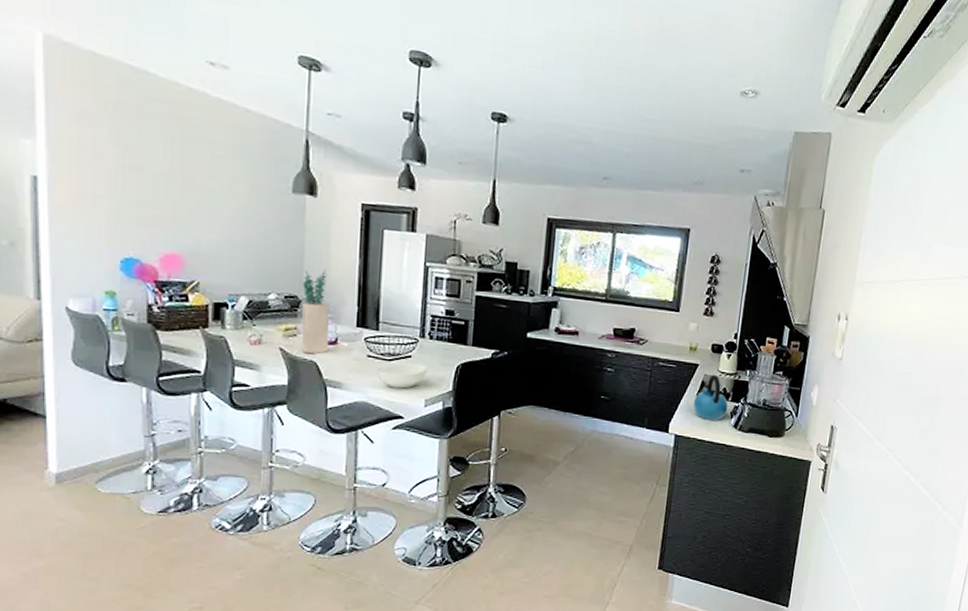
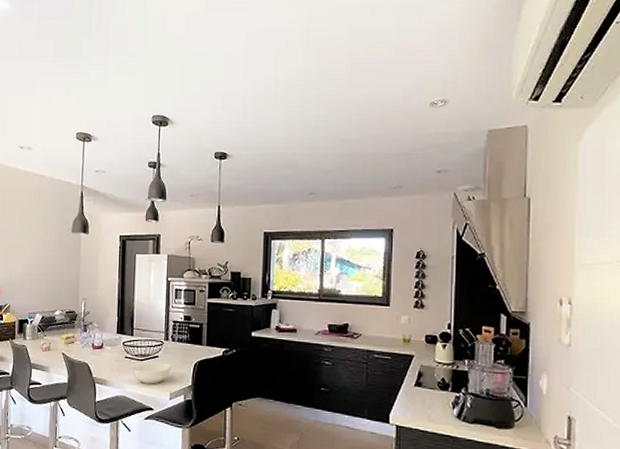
vase: present [301,269,330,355] -> none [77,289,97,358]
kettle: present [693,375,728,420] -> none [411,366,449,411]

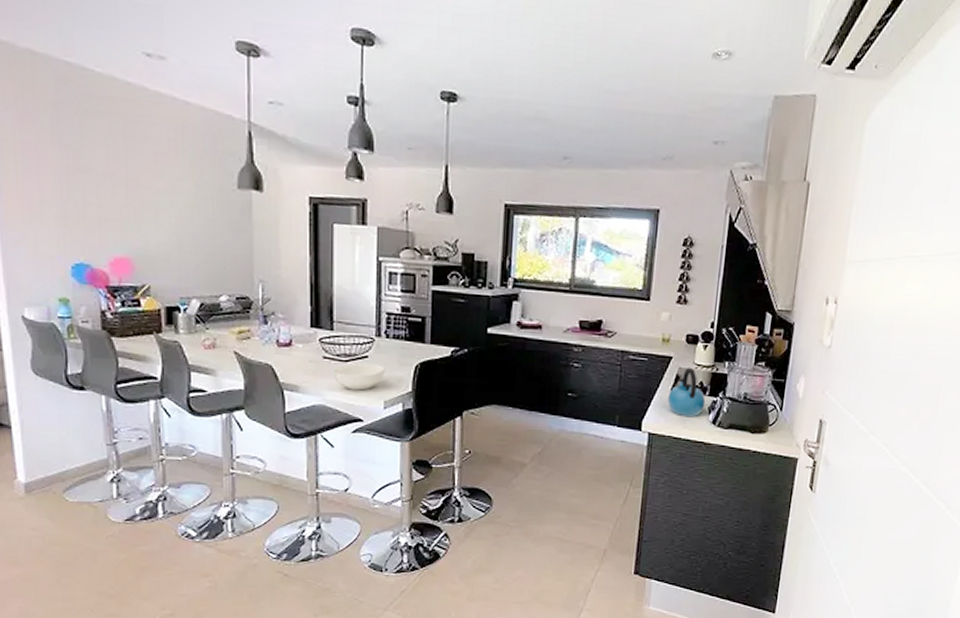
kettle: none [411,366,449,411] -> present [667,368,706,416]

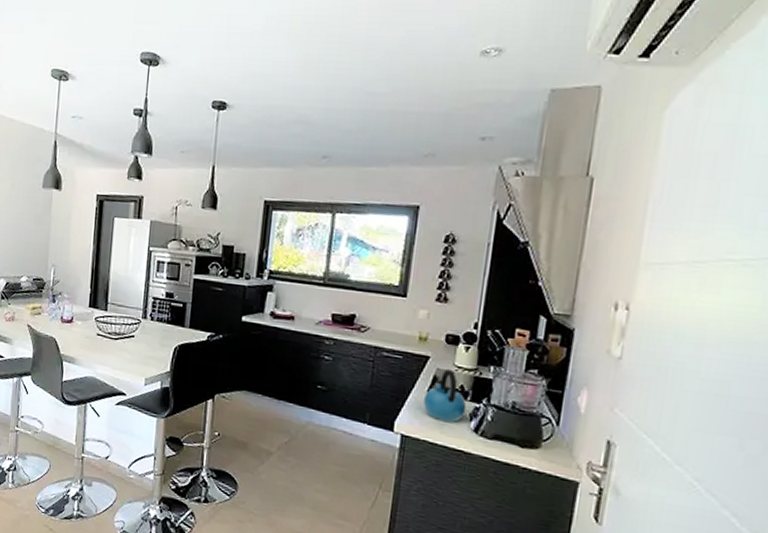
bowl: present [333,363,386,391] -> none [104,342,149,367]

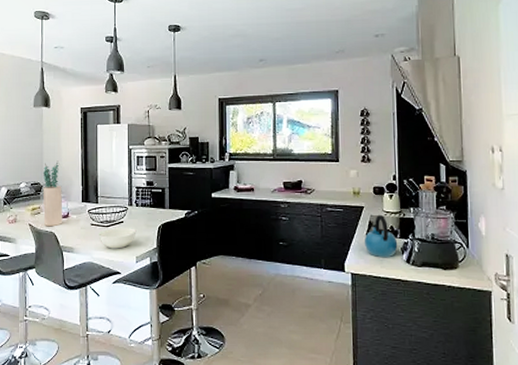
vase: none [44,255,68,332] -> present [43,160,63,227]
bowl: none [104,342,149,367] -> present [98,228,137,249]

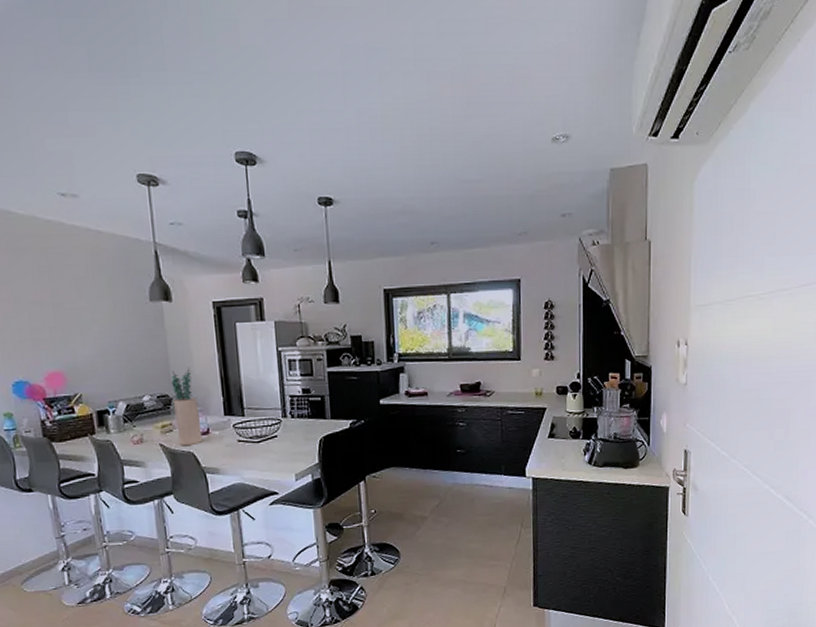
bowl: present [98,228,137,249] -> none [248,442,294,467]
kettle: present [364,215,398,257] -> none [546,416,580,460]

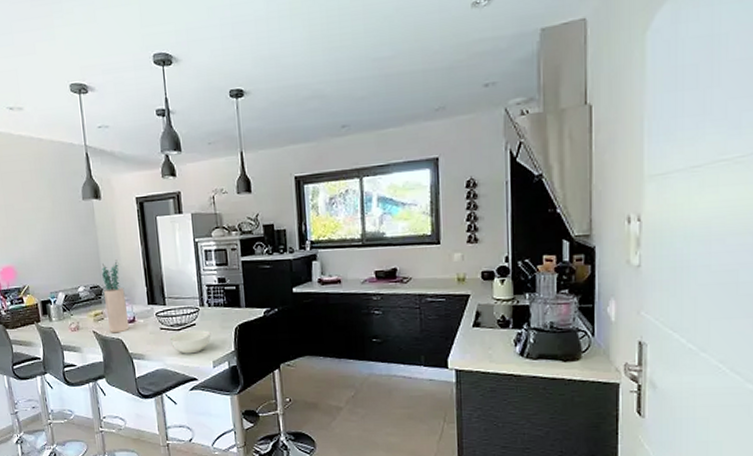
bowl: none [248,442,294,467] -> present [169,330,211,354]

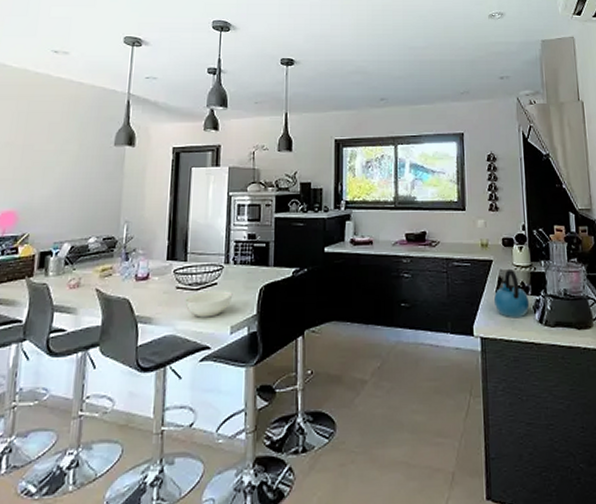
vase: present [102,260,130,334] -> none [115,210,143,292]
kettle: none [470,303,510,351] -> present [493,270,530,317]

